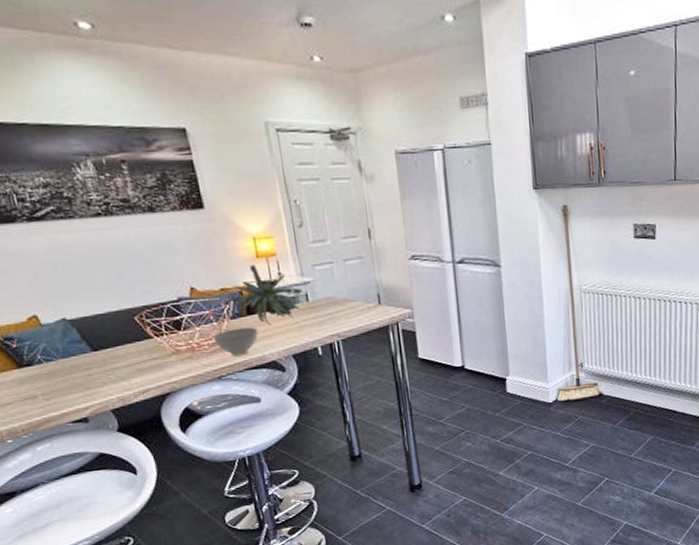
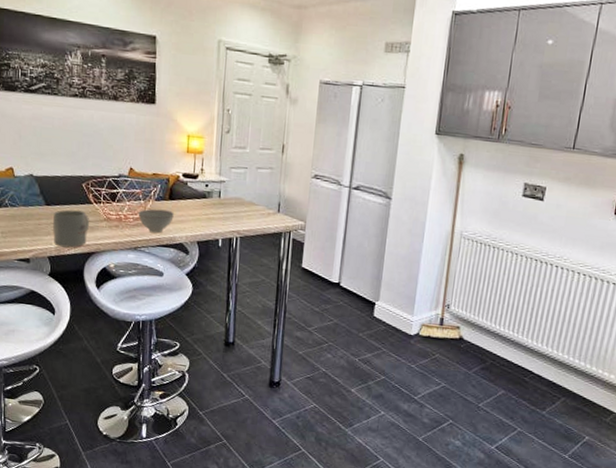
mug: none [105,349,157,396] -> present [52,209,89,248]
plant: present [226,264,304,325] -> none [155,158,217,212]

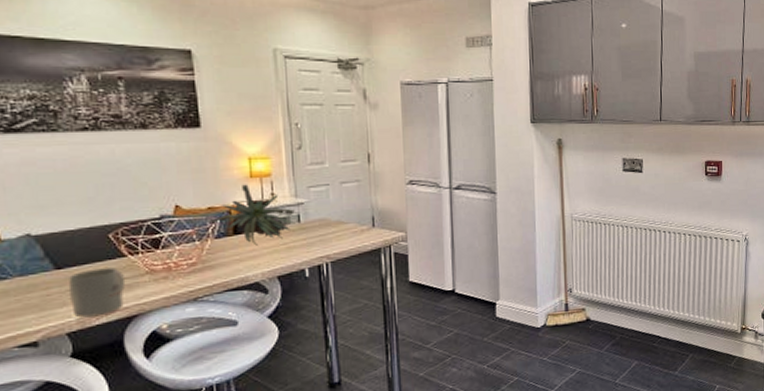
bowl: present [138,208,174,234] -> none [193,247,243,278]
plant: none [155,158,217,212] -> present [212,184,295,246]

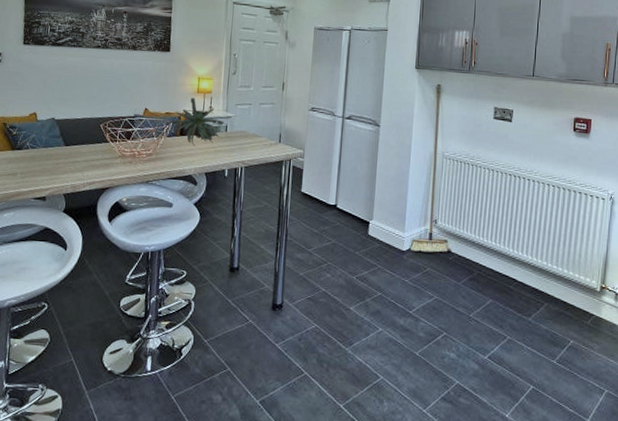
mug: present [68,267,125,318] -> none [69,149,105,185]

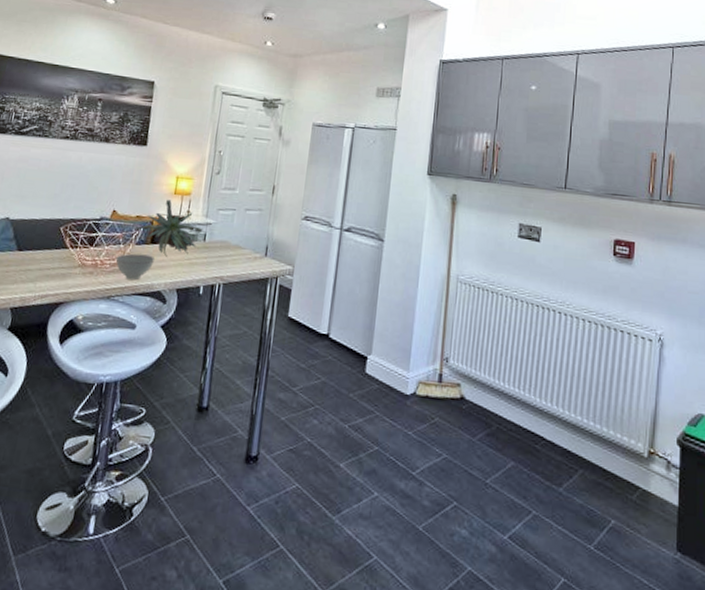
bowl: none [150,144,184,167] -> present [115,253,155,281]

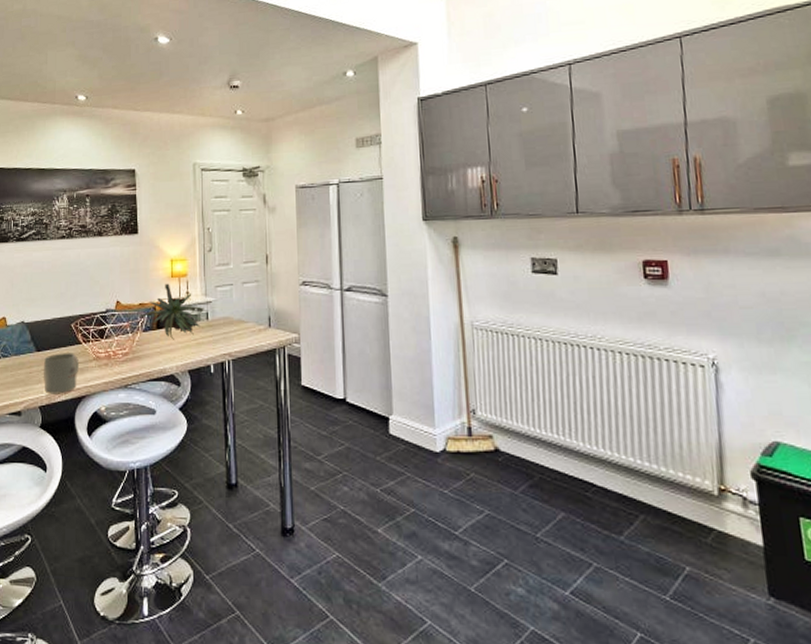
mug: none [19,255,63,298] -> present [43,353,79,394]
bowl: present [115,253,155,281] -> none [126,340,162,367]

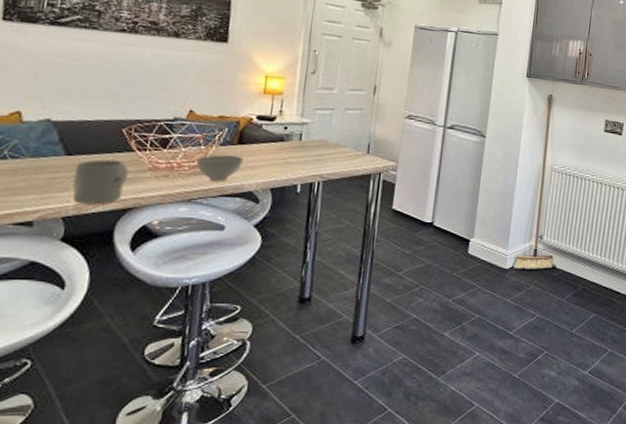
bowl: none [126,340,162,367] -> present [196,154,243,182]
plant: present [142,283,204,340] -> none [221,99,298,157]

